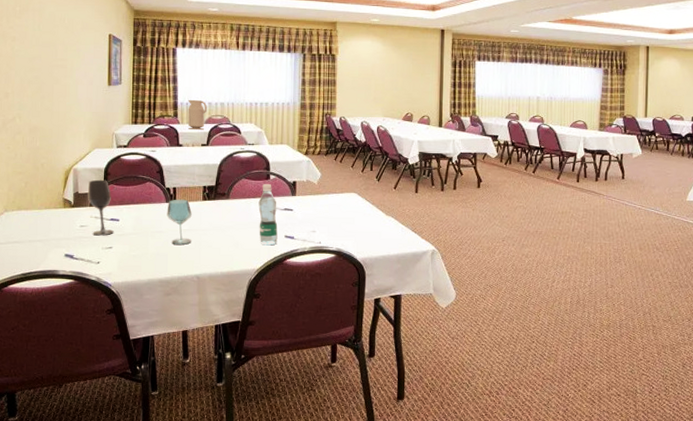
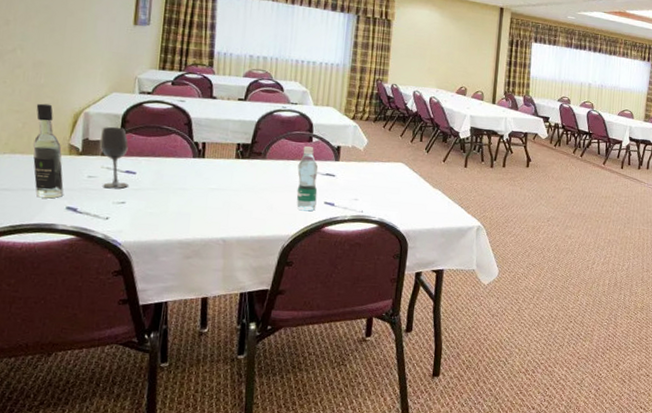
bottle: none [34,164,62,248] -> present [32,103,64,199]
wine glass: present [167,199,192,245] -> none [192,155,222,205]
water jug: present [188,99,208,131] -> none [225,49,248,84]

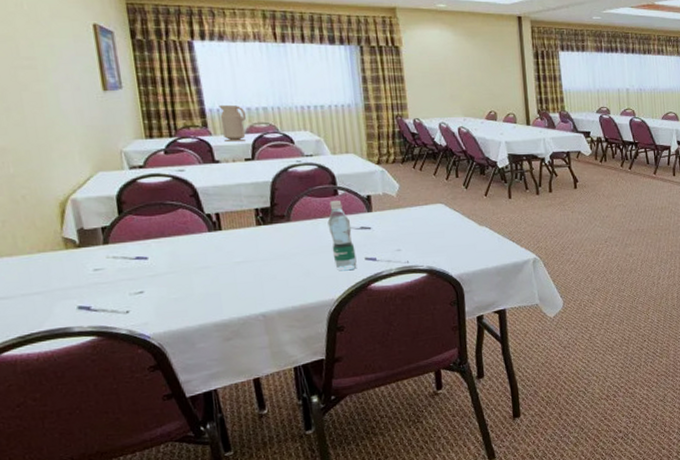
bottle: present [32,103,64,199] -> none [12,195,71,302]
wine glass: present [99,126,129,189] -> none [96,210,143,280]
water jug: none [225,49,248,84] -> present [219,104,247,143]

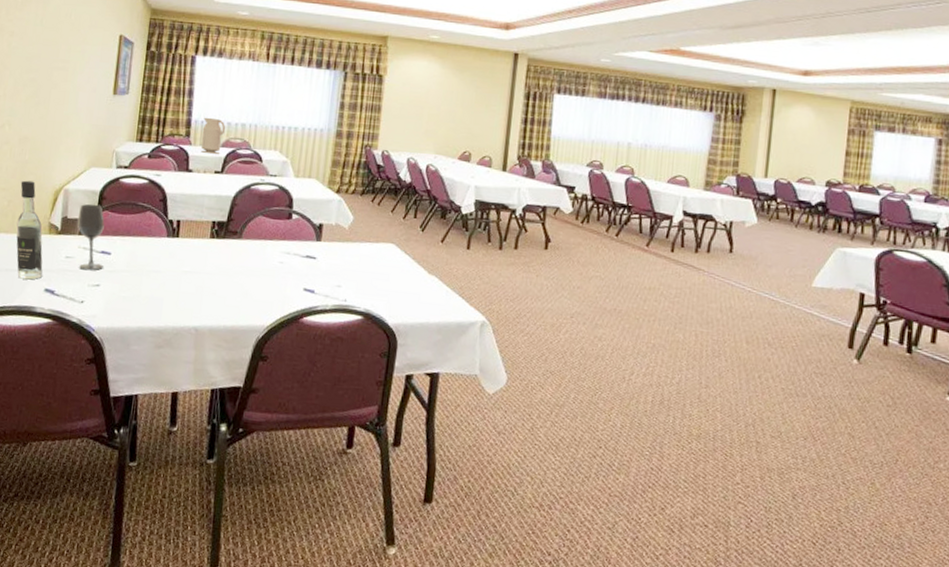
bottle: none [12,195,71,302] -> present [16,180,43,280]
wine glass: none [96,210,143,280] -> present [77,203,105,271]
bottle: present [327,200,357,271] -> none [273,223,298,299]

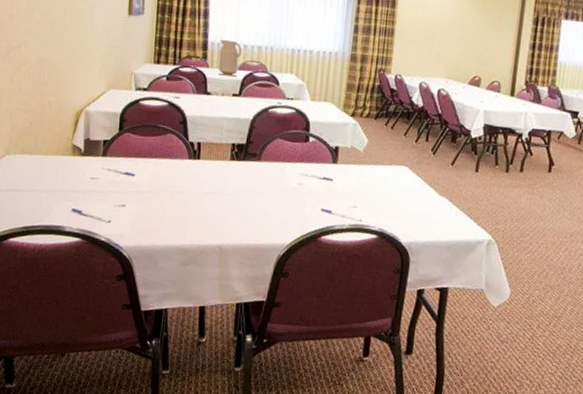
bottle: present [16,180,43,280] -> none [39,101,70,200]
wine glass: present [77,203,105,271] -> none [100,125,128,192]

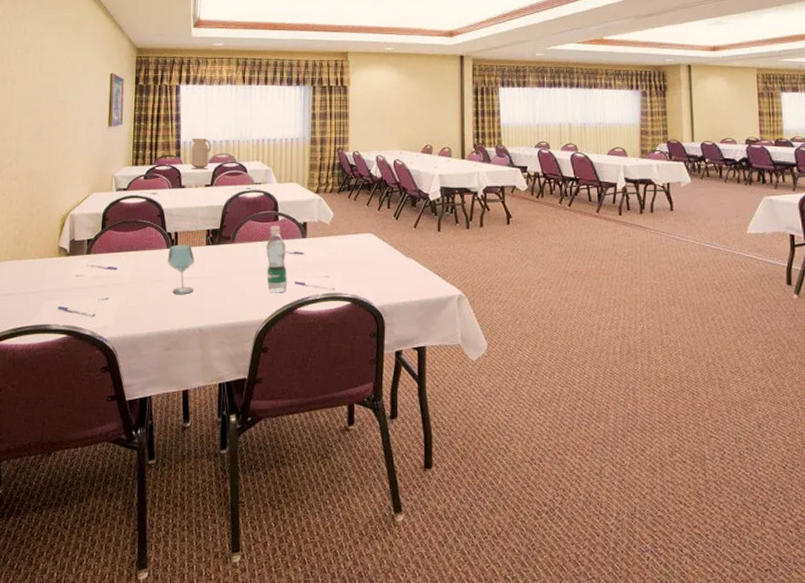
wine glass: none [188,156,218,210] -> present [167,244,195,294]
bottle: none [292,146,315,219] -> present [266,225,287,293]

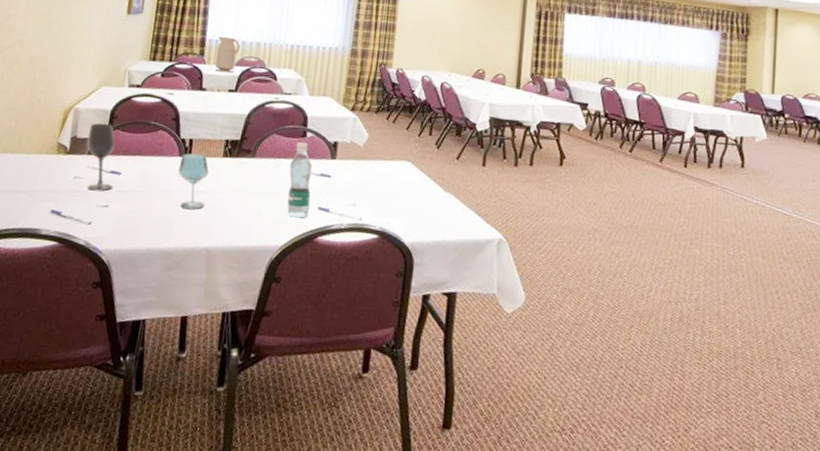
wine glass: none [84,225,111,286] -> present [87,123,115,191]

